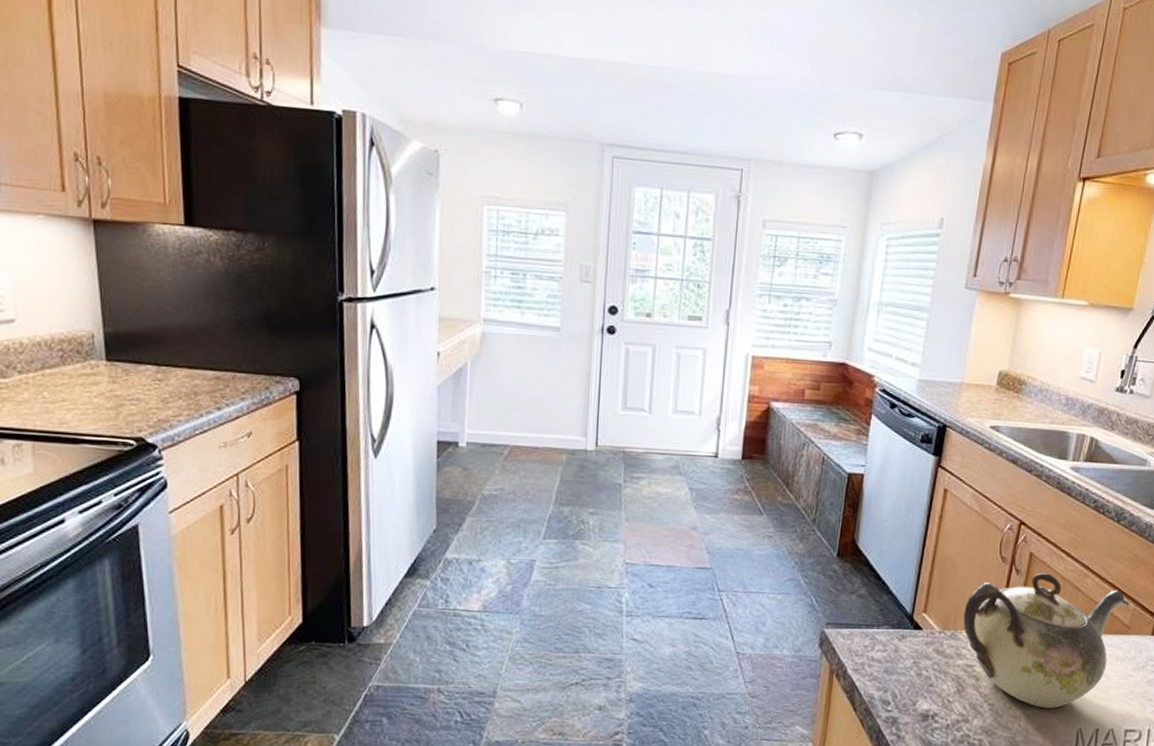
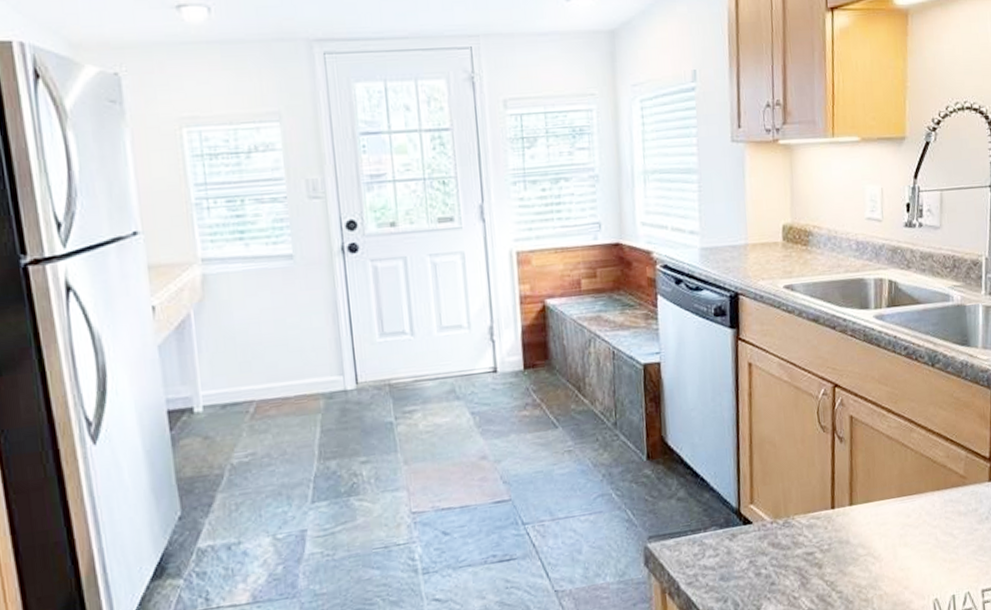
teapot: present [963,572,1129,709] -> none [792,435,960,585]

